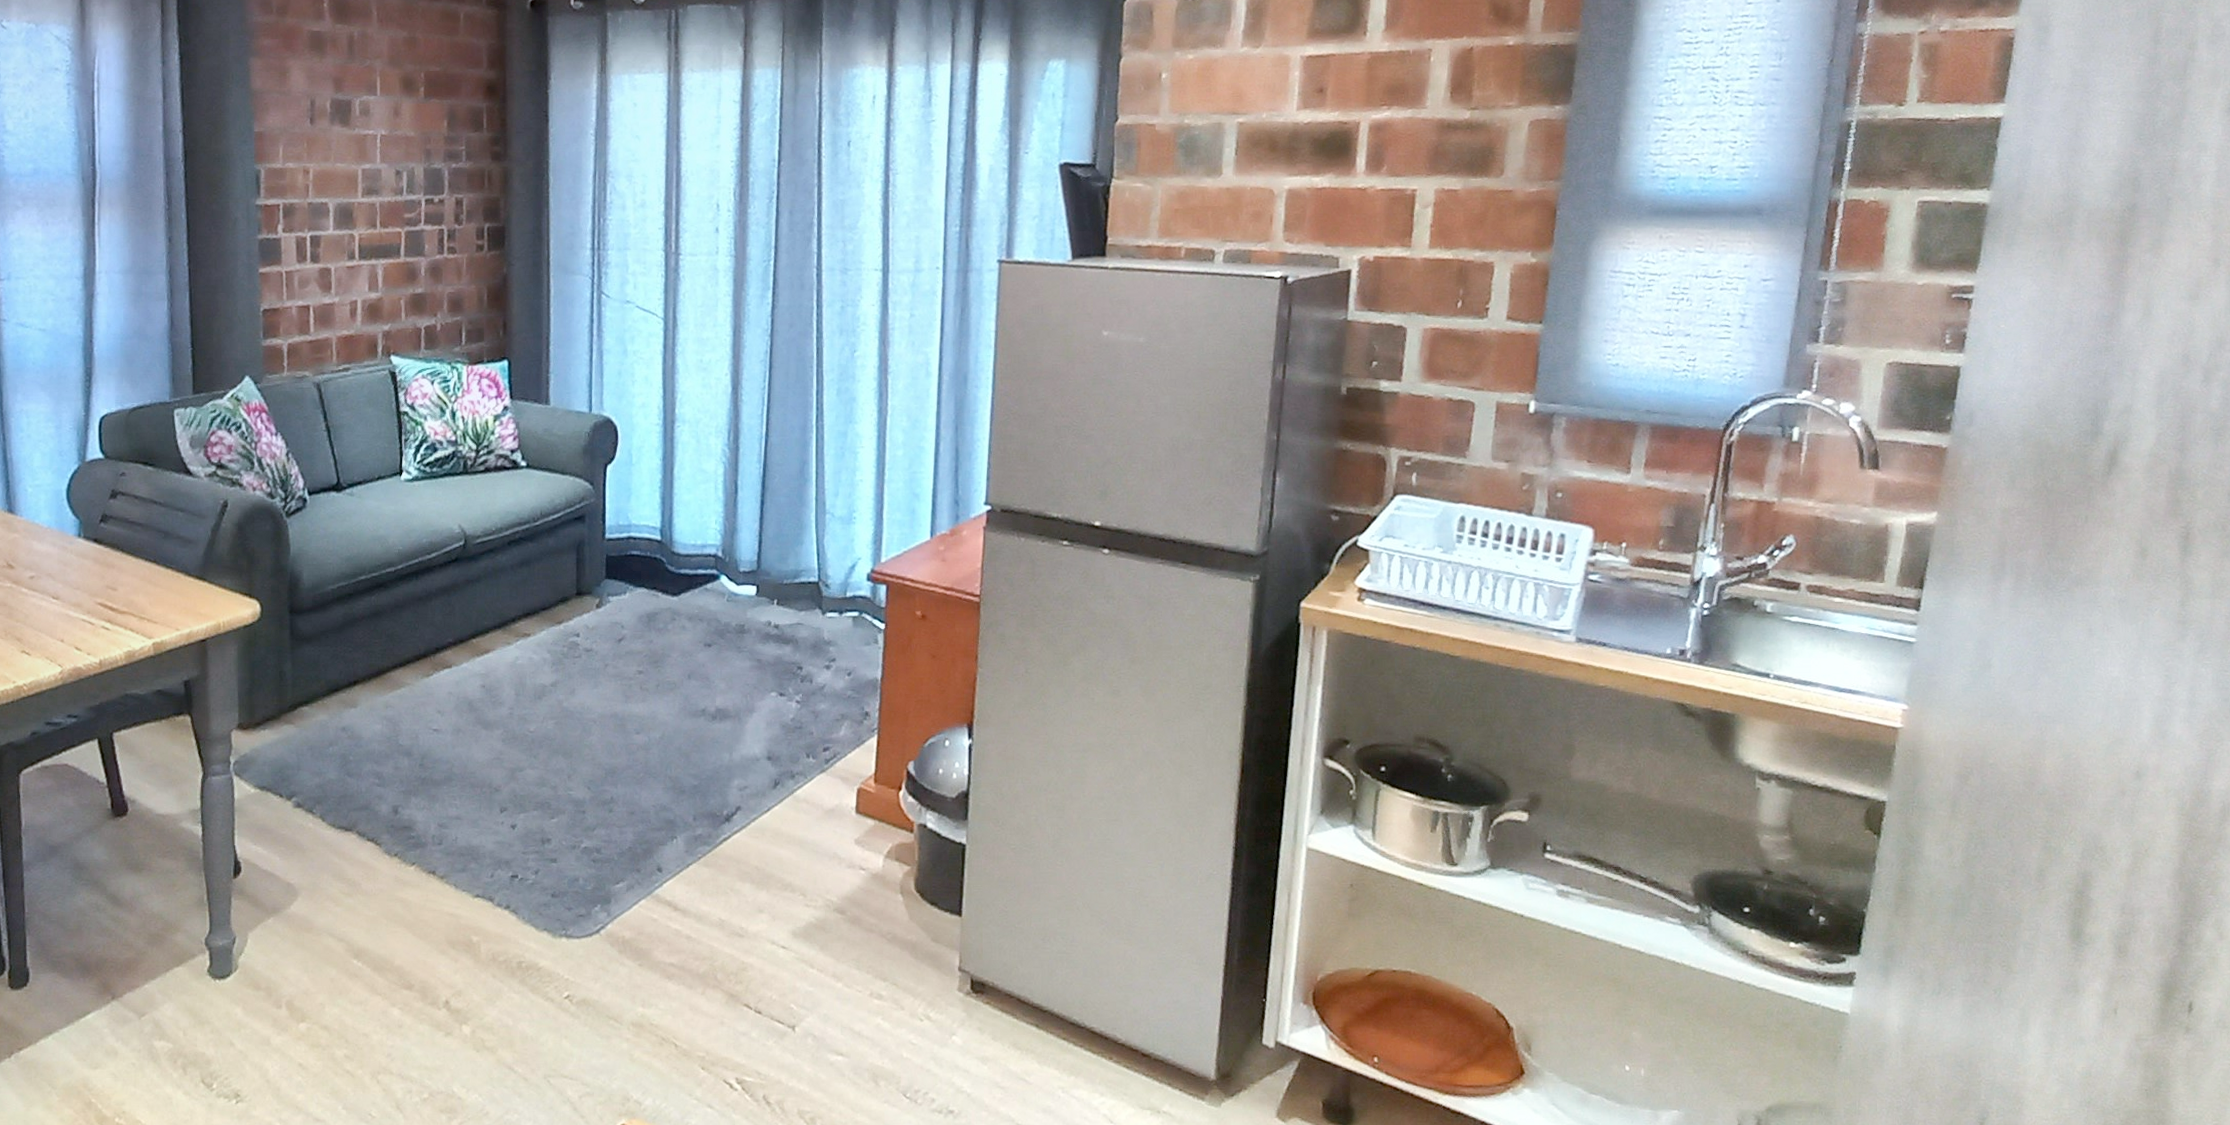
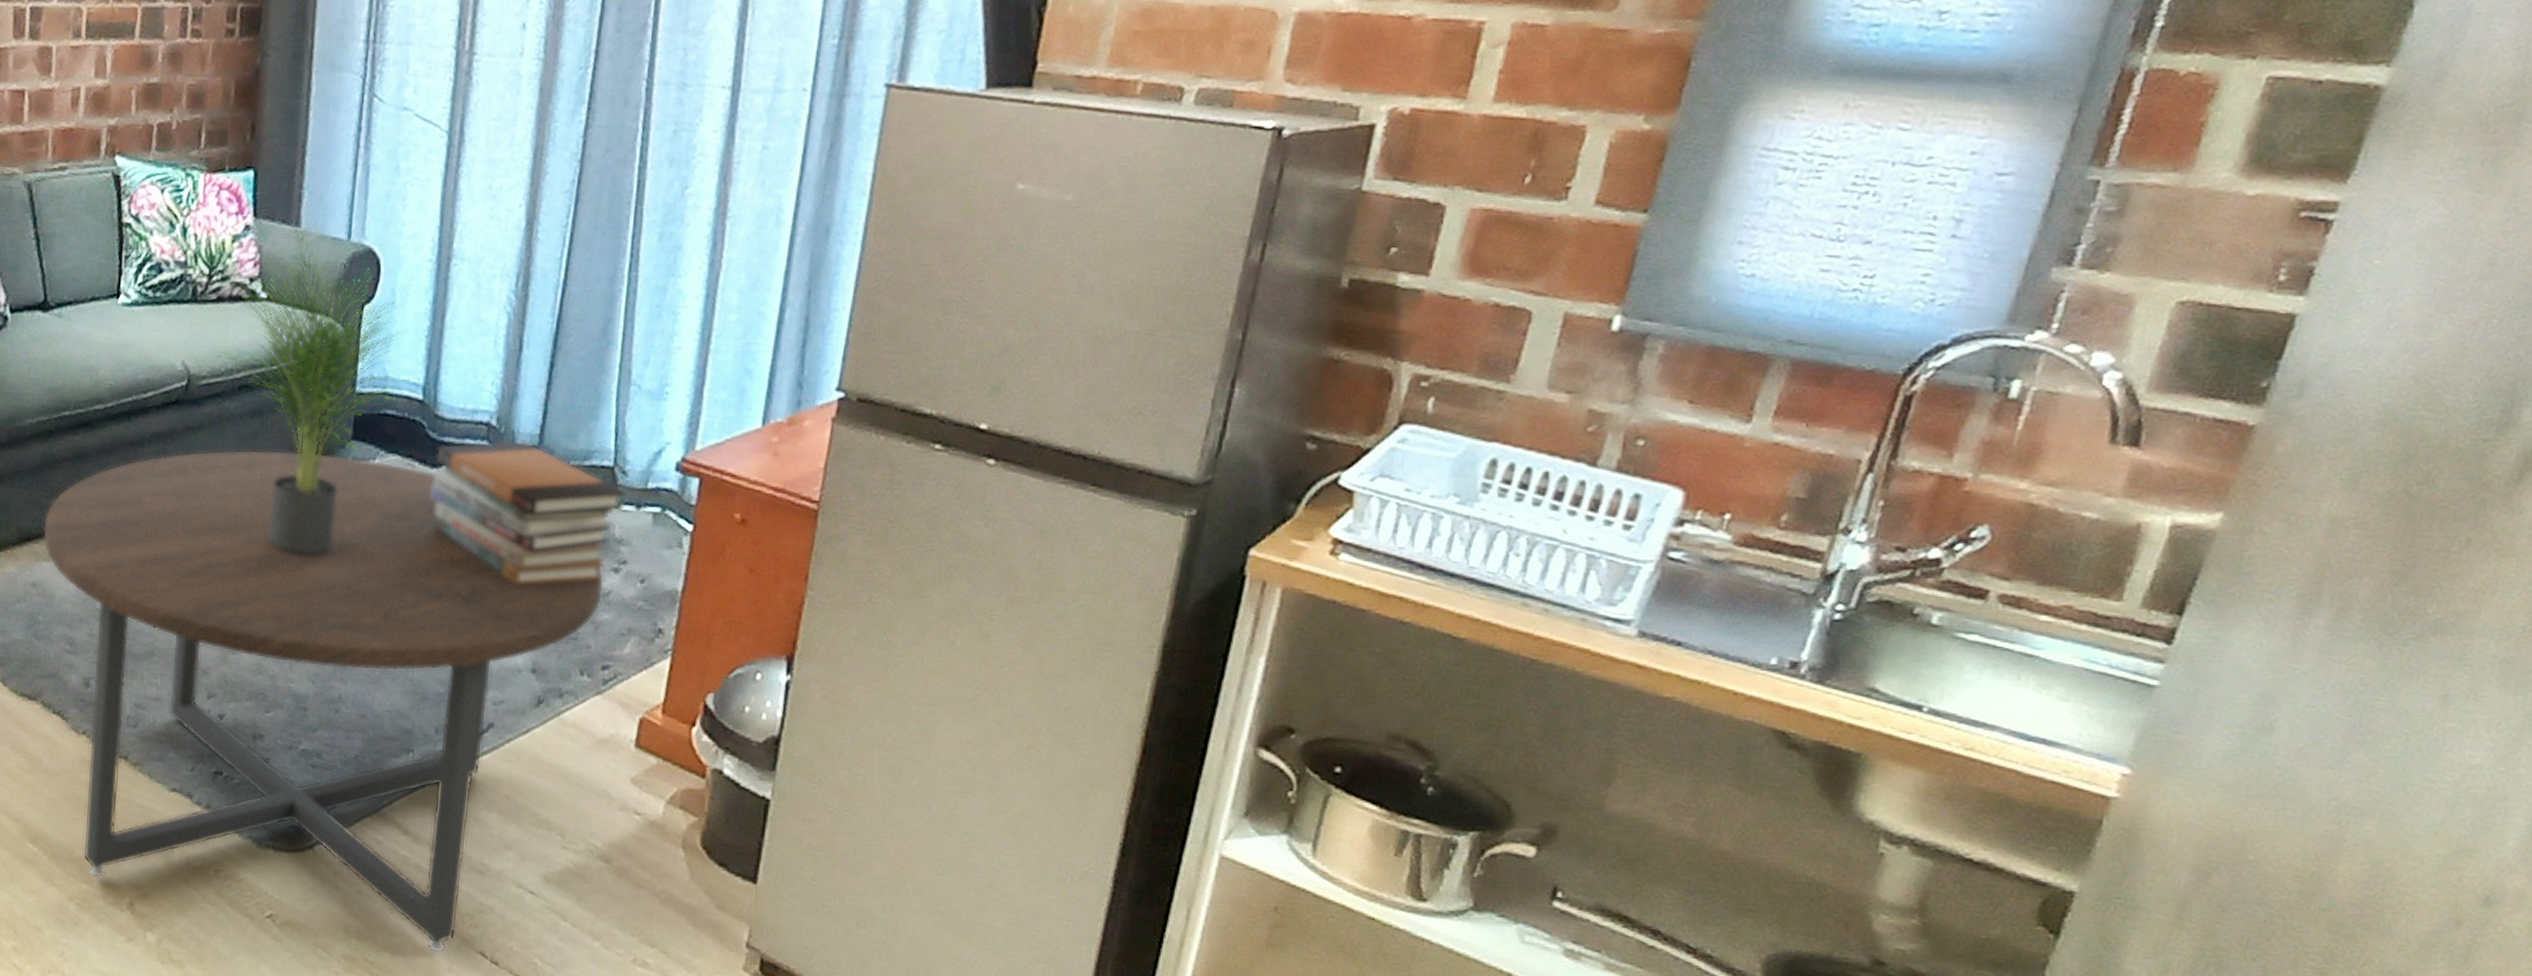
coffee table: none [349,593,819,1010] -> present [43,449,604,954]
potted plant: none [487,404,646,680] -> present [215,226,405,556]
book stack: none [673,566,830,687] -> present [431,439,626,585]

